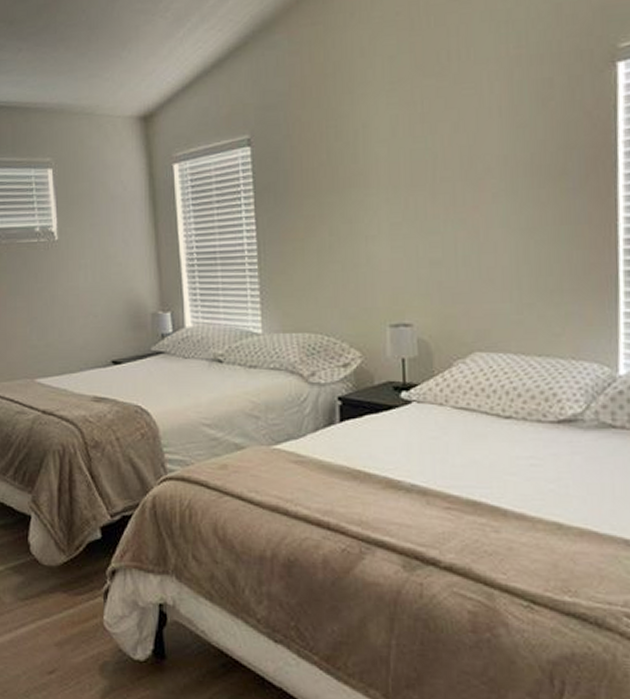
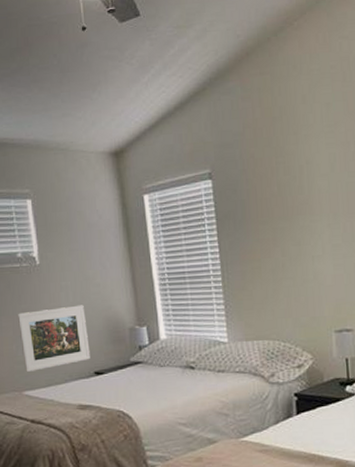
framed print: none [32,286,108,357] -> present [17,305,90,372]

